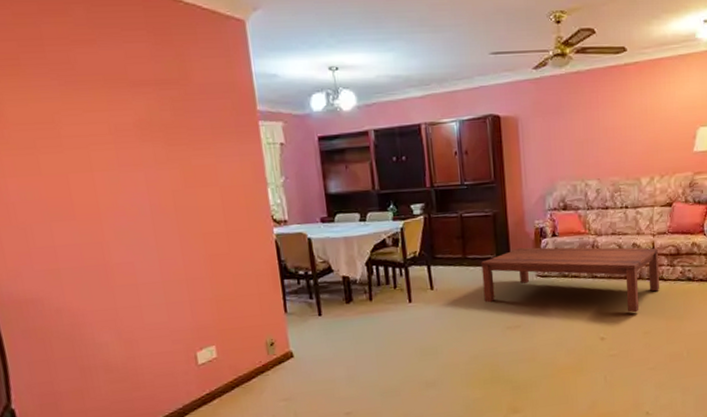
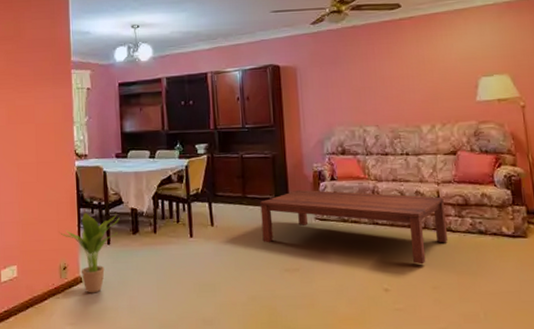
potted plant: none [263,282,330,368] -> present [60,213,120,294]

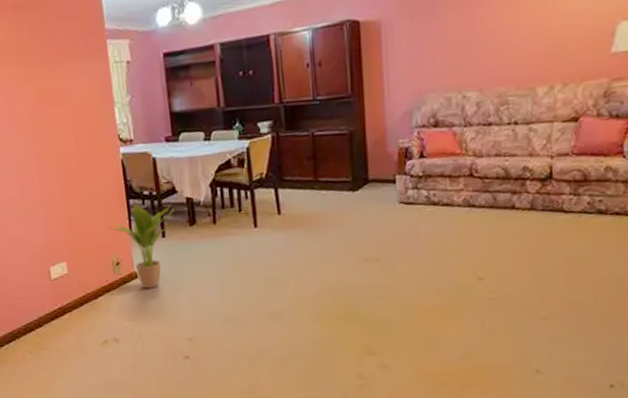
coffee table: present [260,189,449,265] -> none [335,170,559,250]

